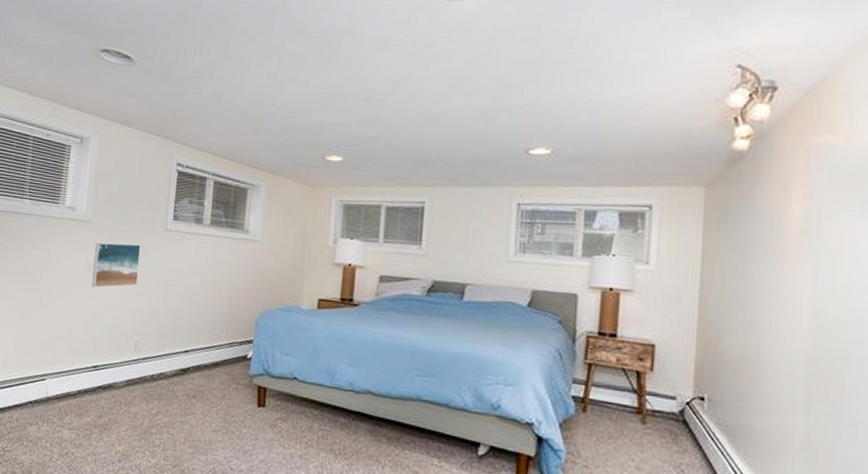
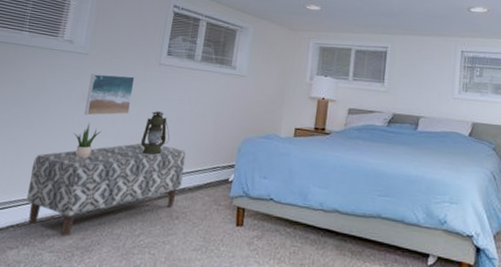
bench: none [41,316,199,414] -> present [26,142,186,237]
potted plant: none [83,295,110,334] -> present [74,122,101,159]
lantern: none [152,281,182,330] -> present [141,110,170,156]

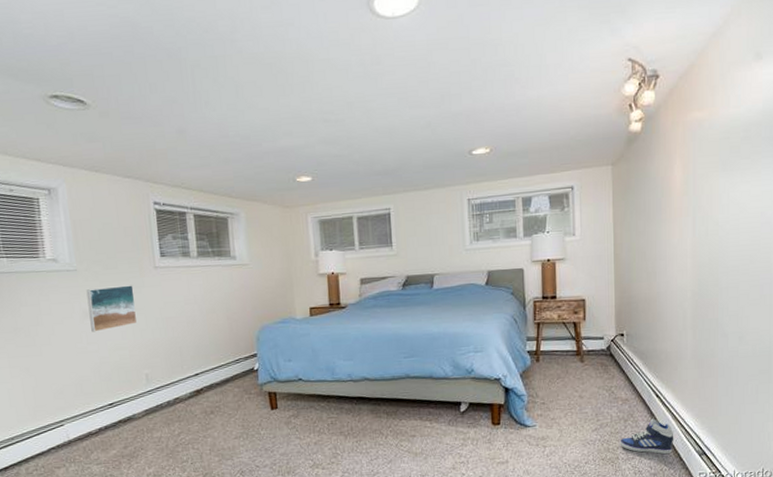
bench: present [26,142,186,237] -> none [54,347,209,449]
potted plant: present [74,122,101,159] -> none [87,338,114,375]
lantern: present [141,110,170,156] -> none [157,314,186,360]

